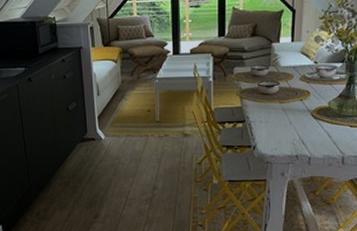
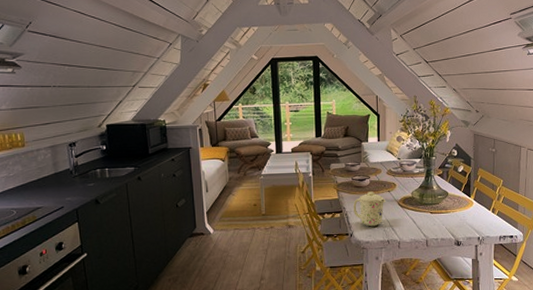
mug: none [258,100,297,139] -> present [353,191,386,227]

